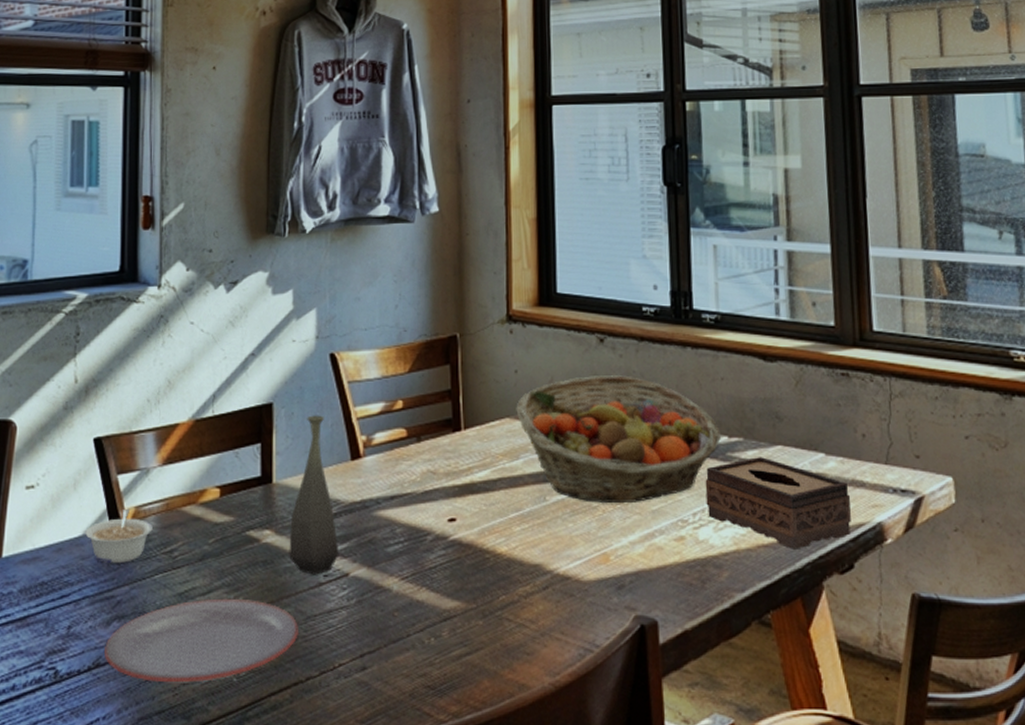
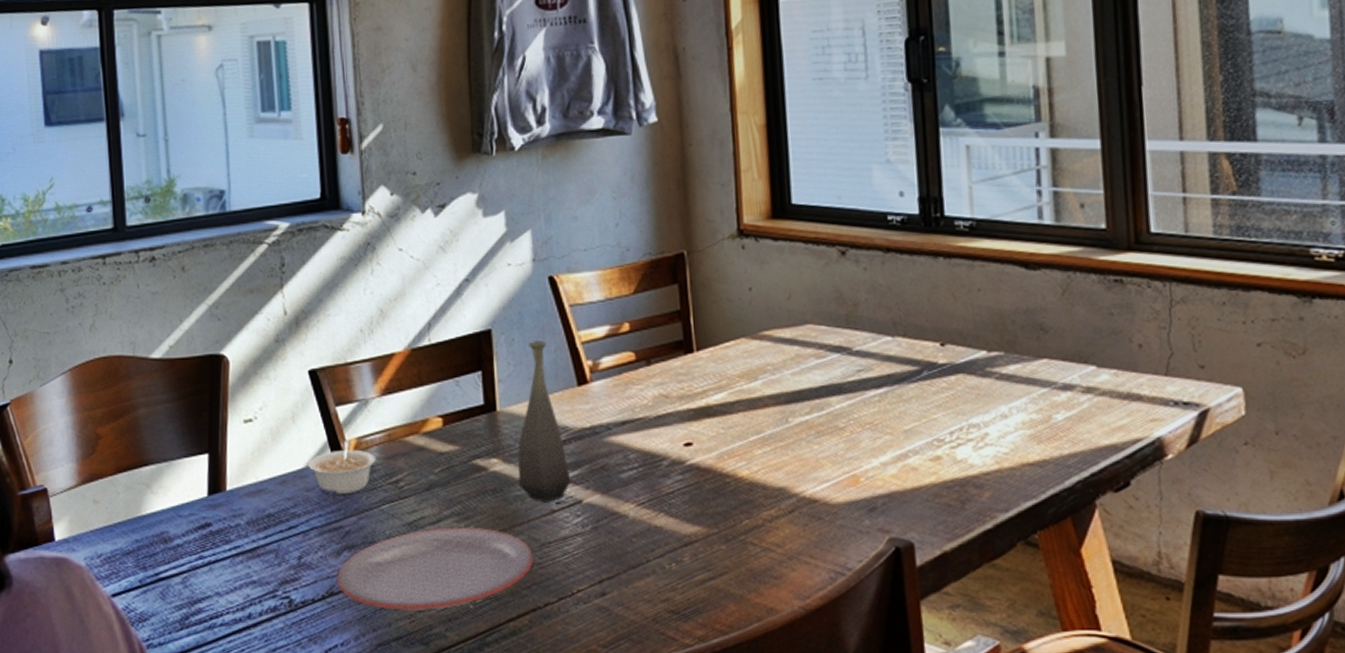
fruit basket: present [516,375,721,504] -> none [751,289,979,424]
tissue box: present [705,457,851,549] -> none [962,371,1127,467]

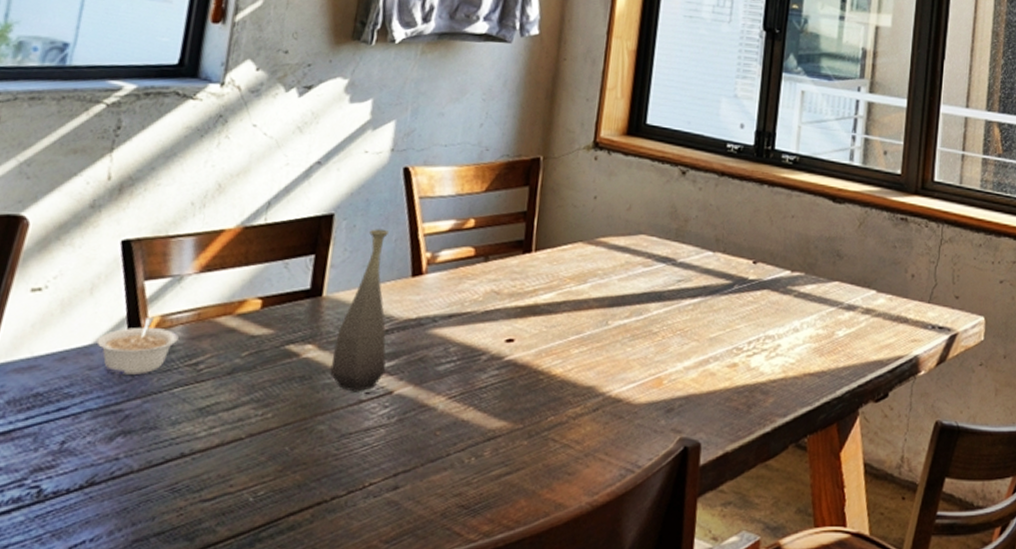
plate: present [337,527,534,610] -> none [101,414,331,503]

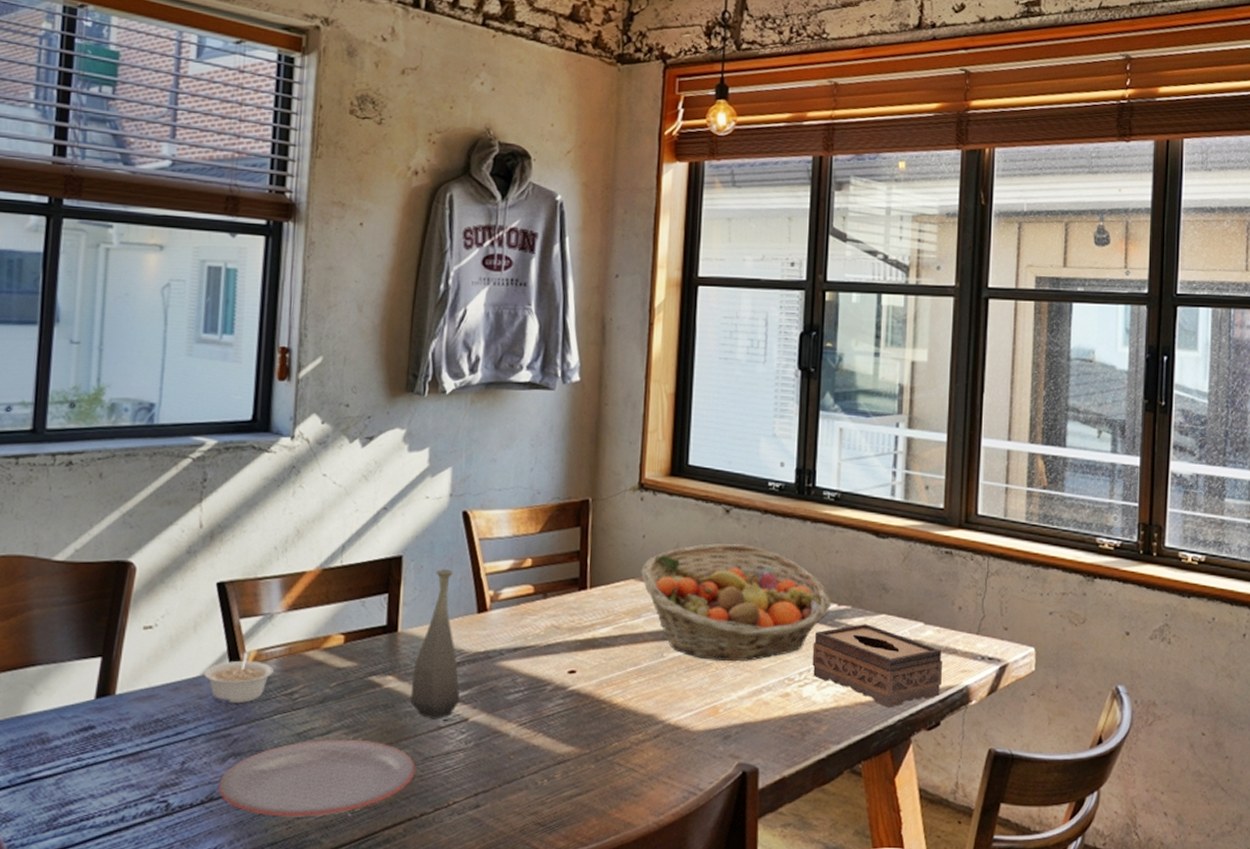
plate: none [101,414,331,503] -> present [218,739,416,817]
fruit basket: none [590,206,784,330] -> present [641,543,831,662]
tissue box: none [762,291,894,378] -> present [812,624,943,708]

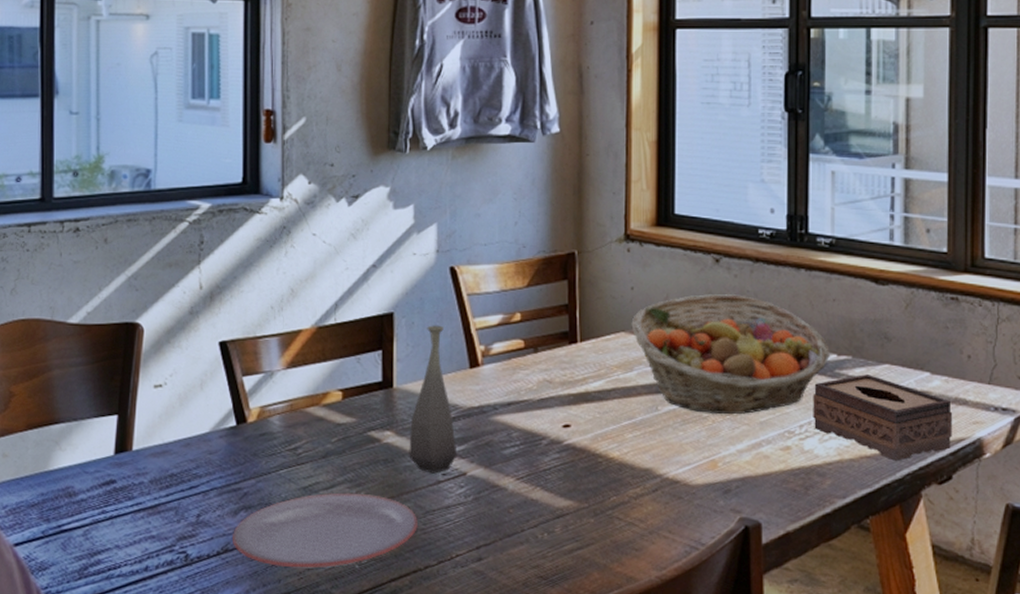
legume: present [204,651,274,703] -> none [212,408,277,458]

